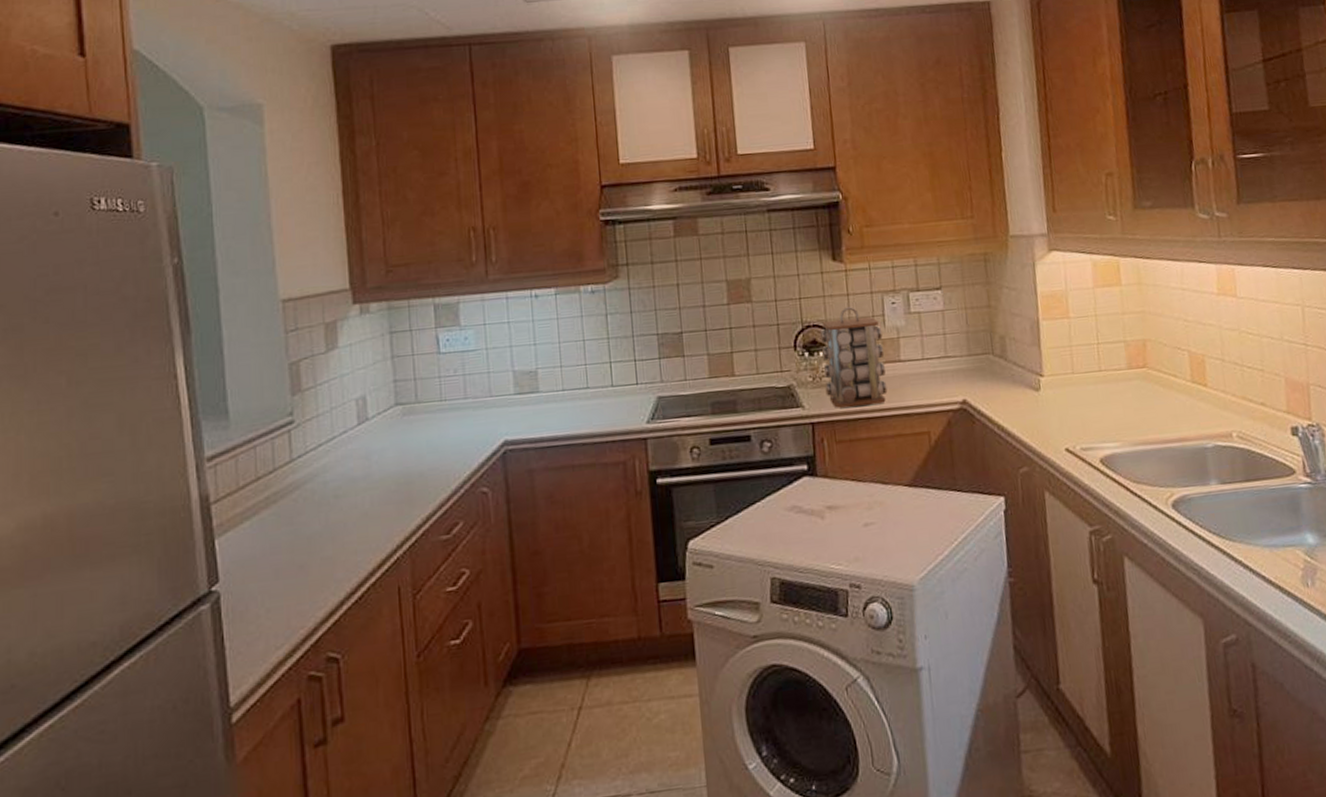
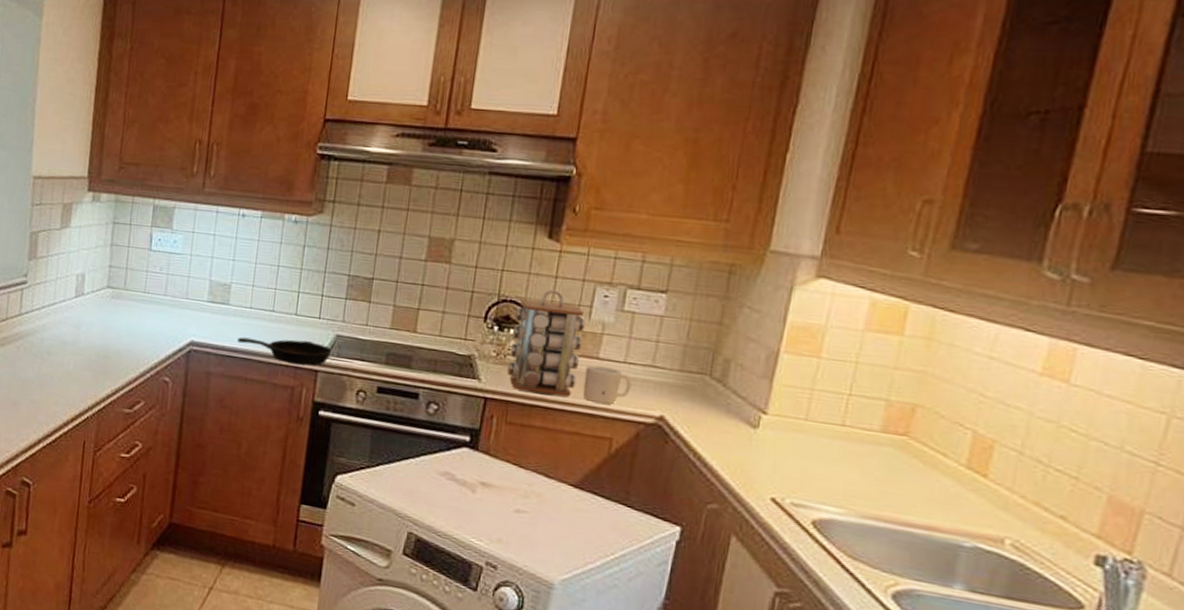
frying pan: none [556,409,657,438] -> present [237,337,332,365]
mug: none [892,366,934,403] -> present [582,365,632,405]

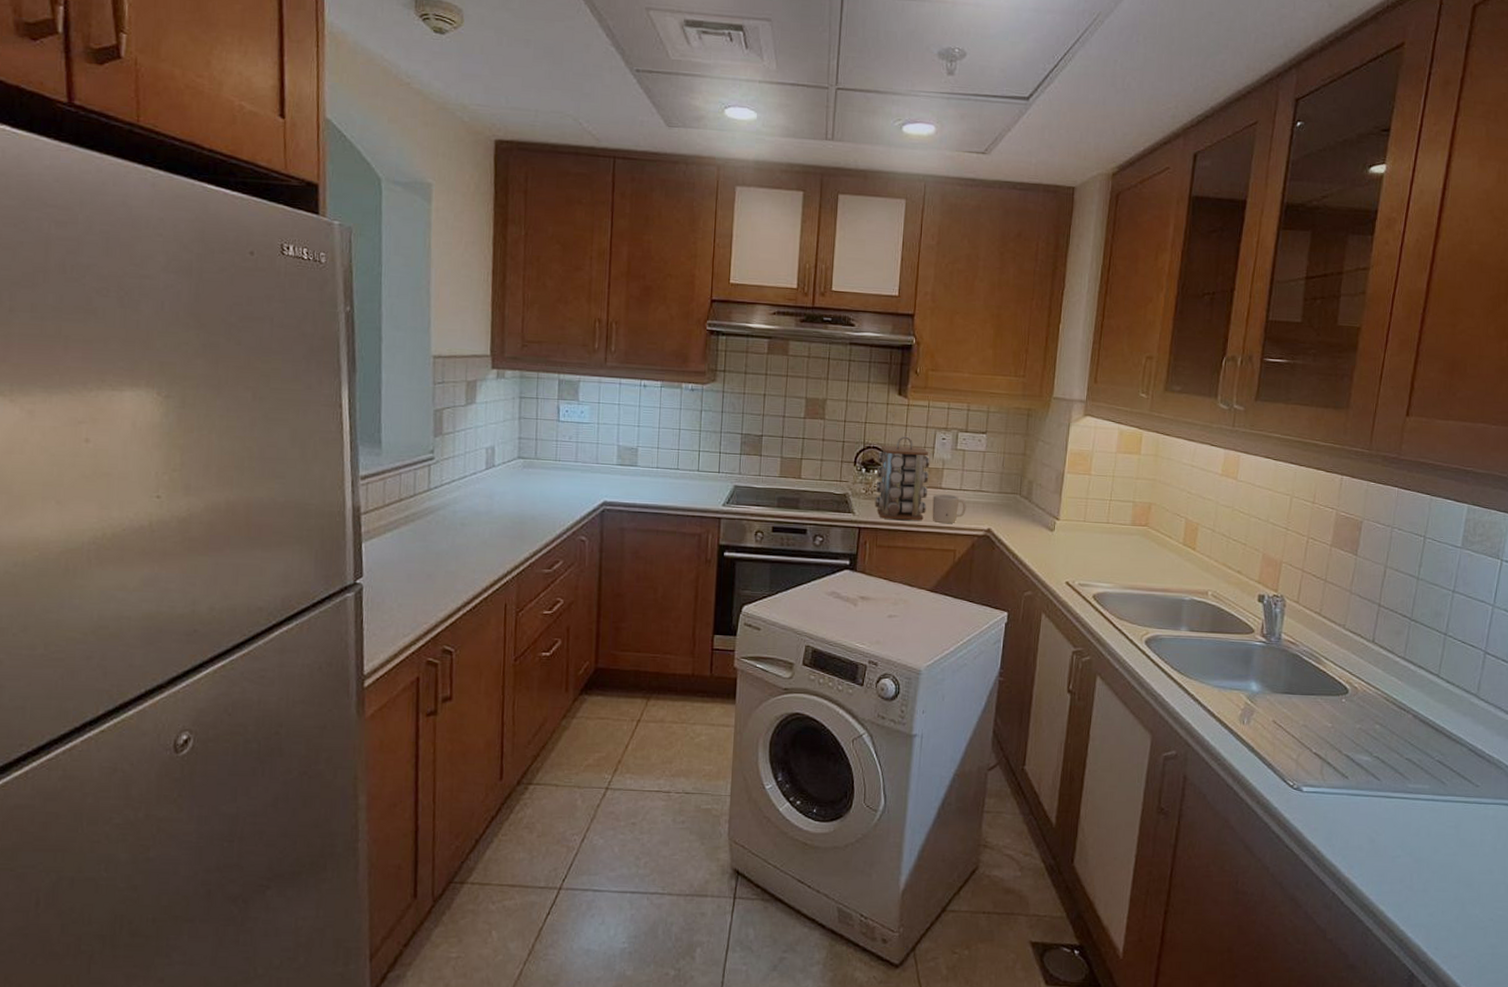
frying pan: present [237,337,332,365] -> none [647,493,732,514]

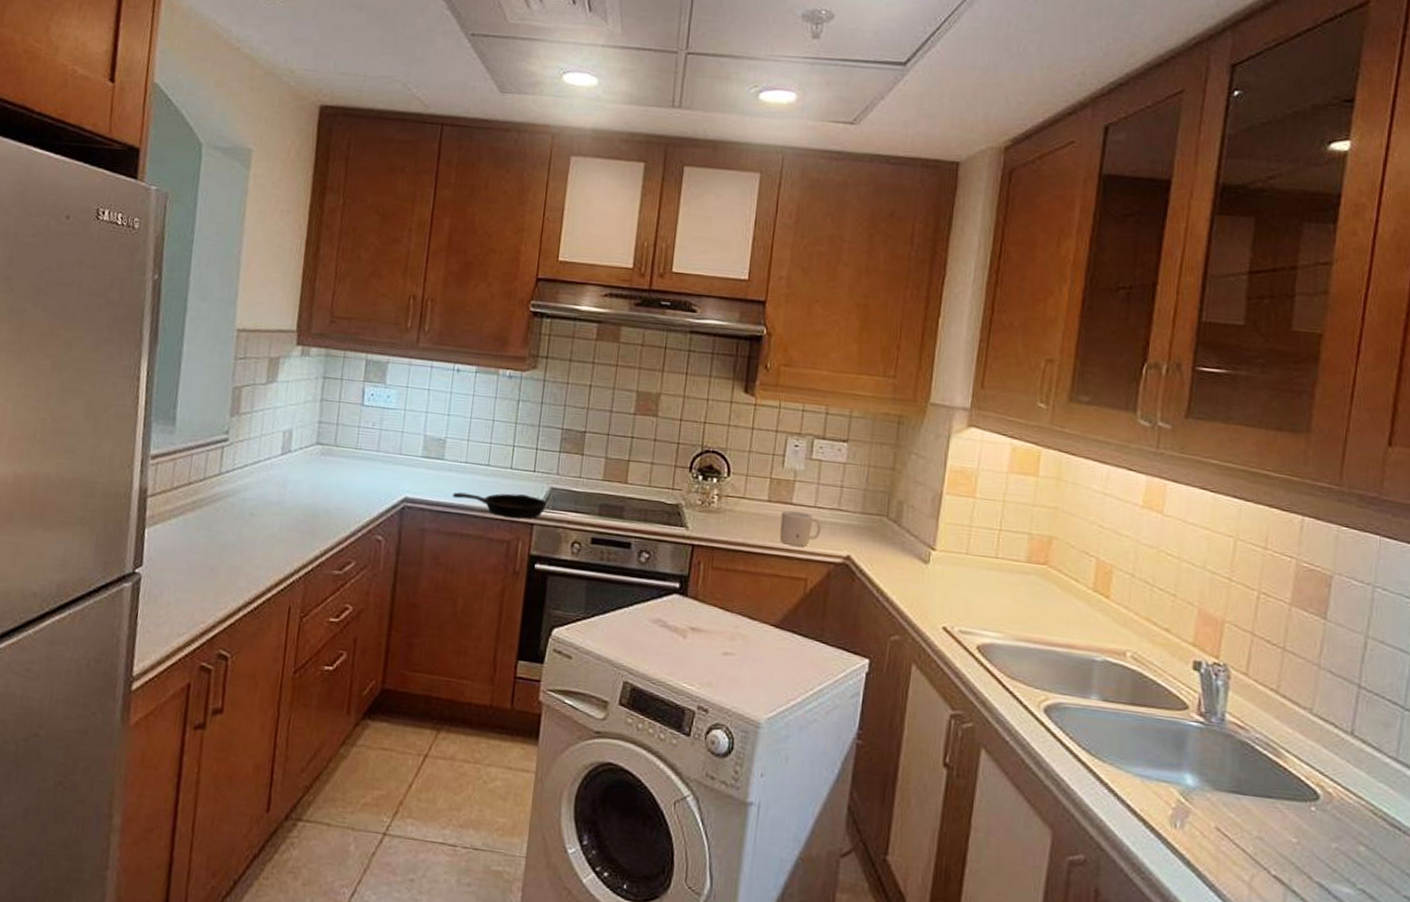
frying pan: none [647,493,732,514] -> present [453,492,547,519]
spice rack: present [874,436,930,521] -> none [711,440,780,541]

